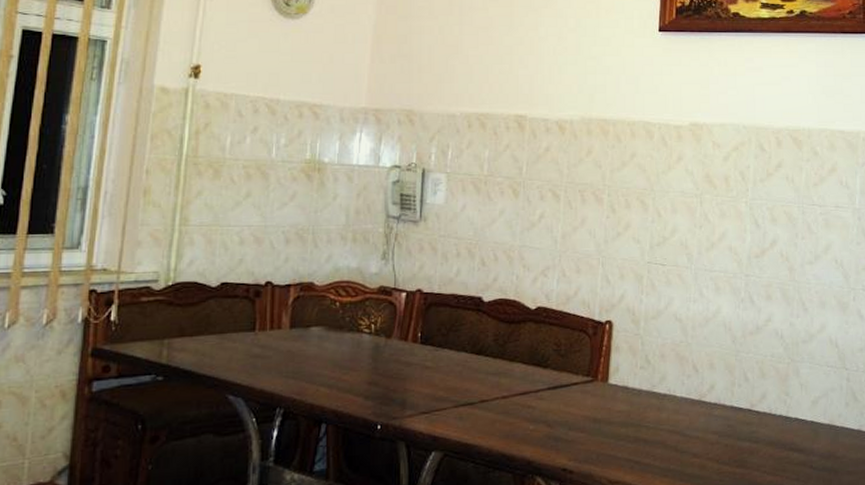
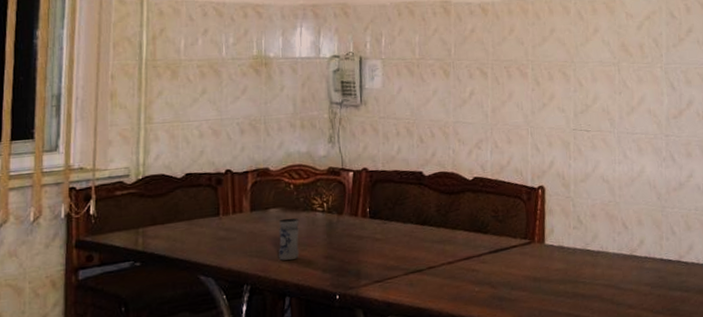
jar: none [318,338,343,384] -> present [278,218,300,261]

